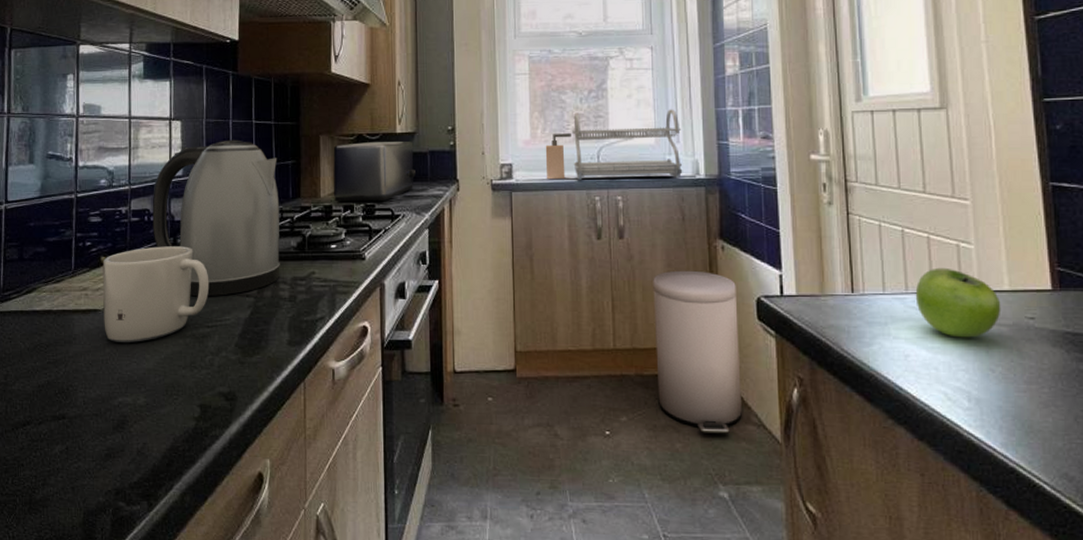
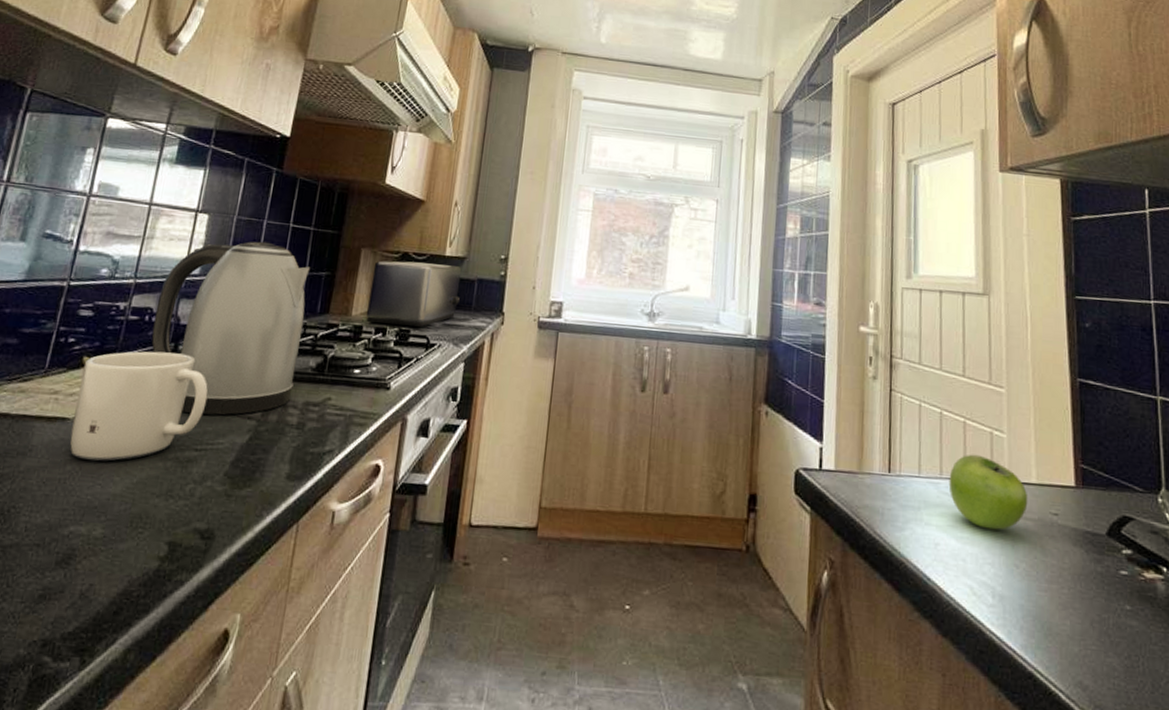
soap dispenser: present [545,134,571,180] -> none [597,276,627,325]
dish rack: present [572,109,683,181] -> none [626,256,737,337]
pedal bin: present [653,270,743,434] -> none [685,432,776,617]

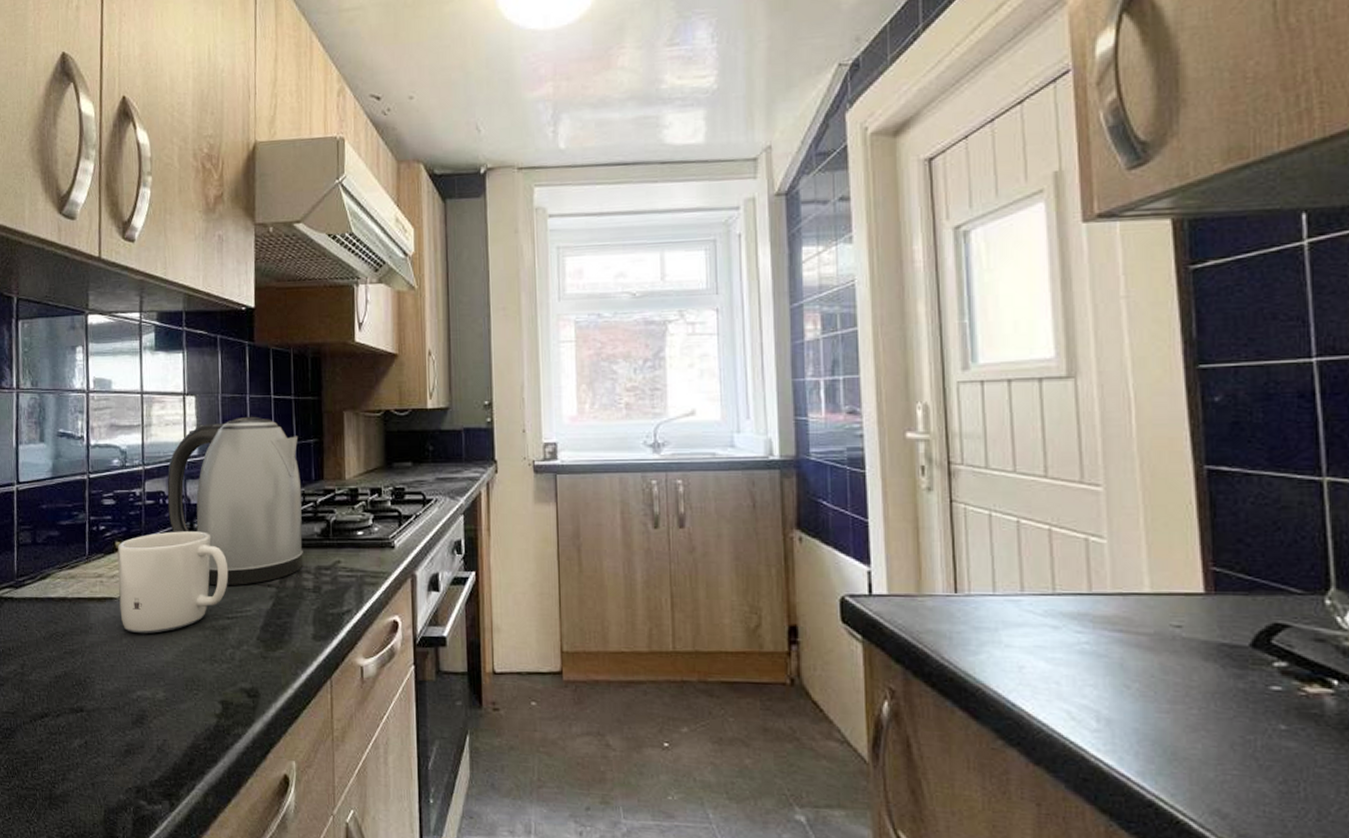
toaster: present [366,261,462,328] -> none [358,418,449,485]
fruit: present [948,454,1028,530] -> none [1033,565,1140,648]

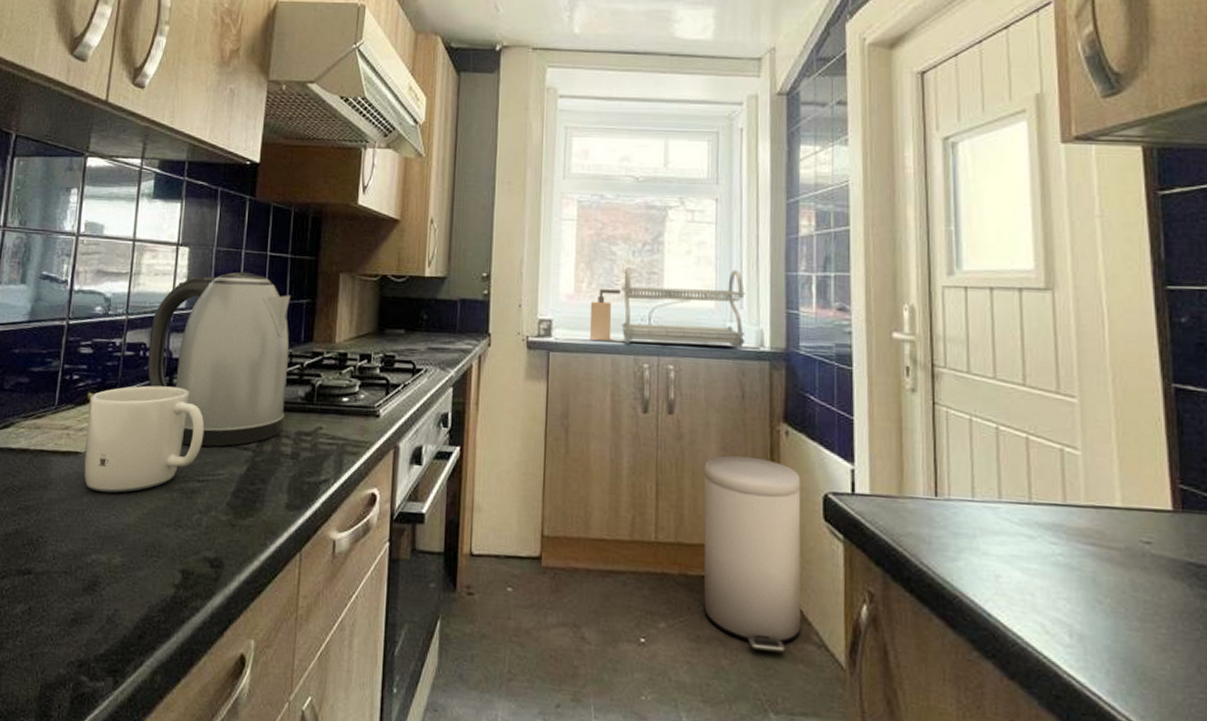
soap dispenser: none [594,409,624,461] -> present [589,289,620,342]
dish rack: none [625,380,754,462] -> present [621,267,745,350]
pedal bin: none [718,564,824,750] -> present [703,455,802,653]

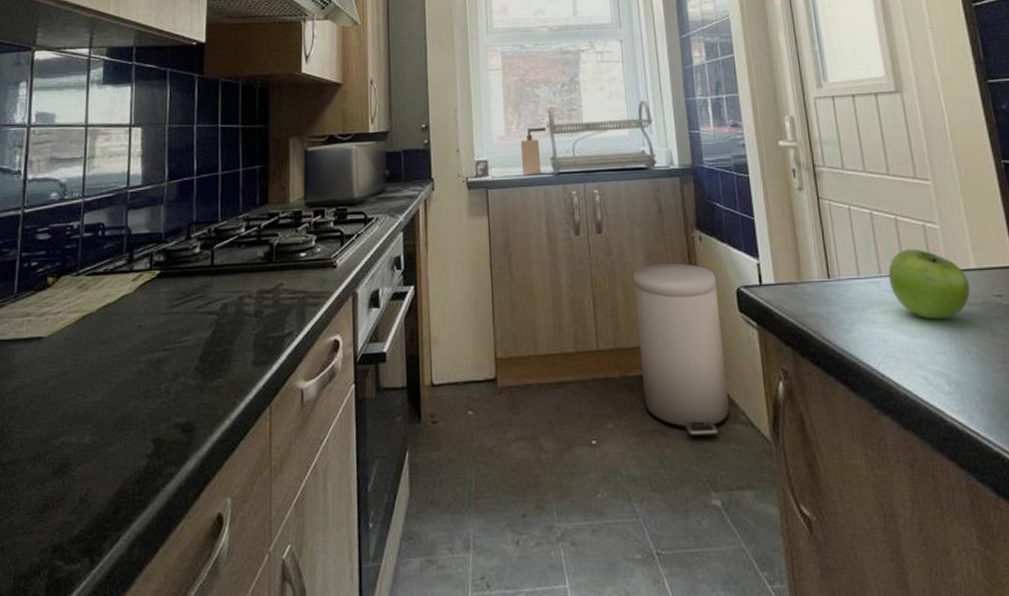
mug: present [84,385,205,493] -> none [48,262,168,373]
kettle: present [147,271,291,447] -> none [107,145,246,316]
toaster: none [349,284,443,353] -> present [303,141,389,207]
fruit: none [1010,474,1112,561] -> present [888,248,971,320]

